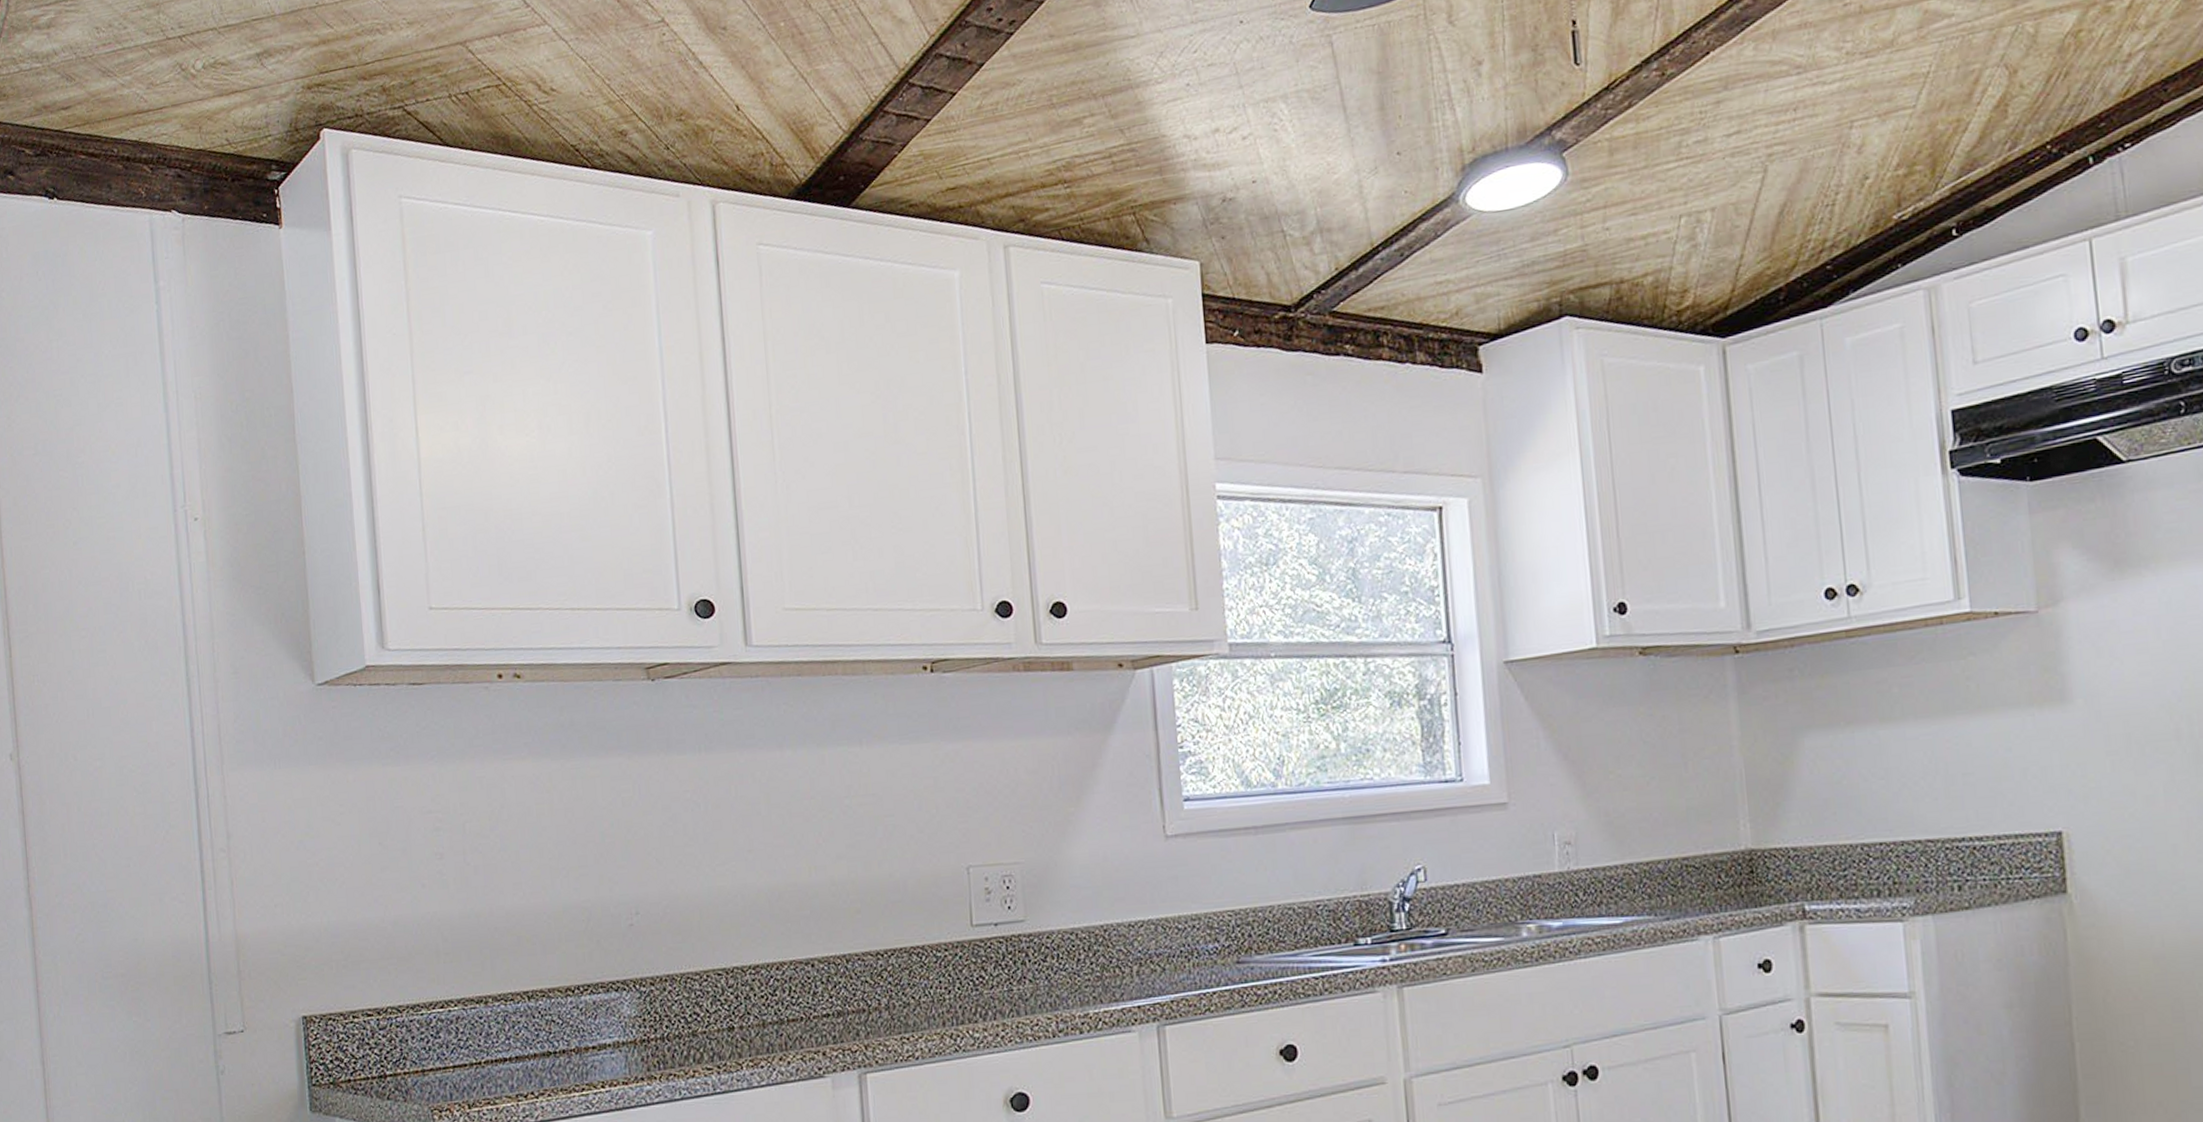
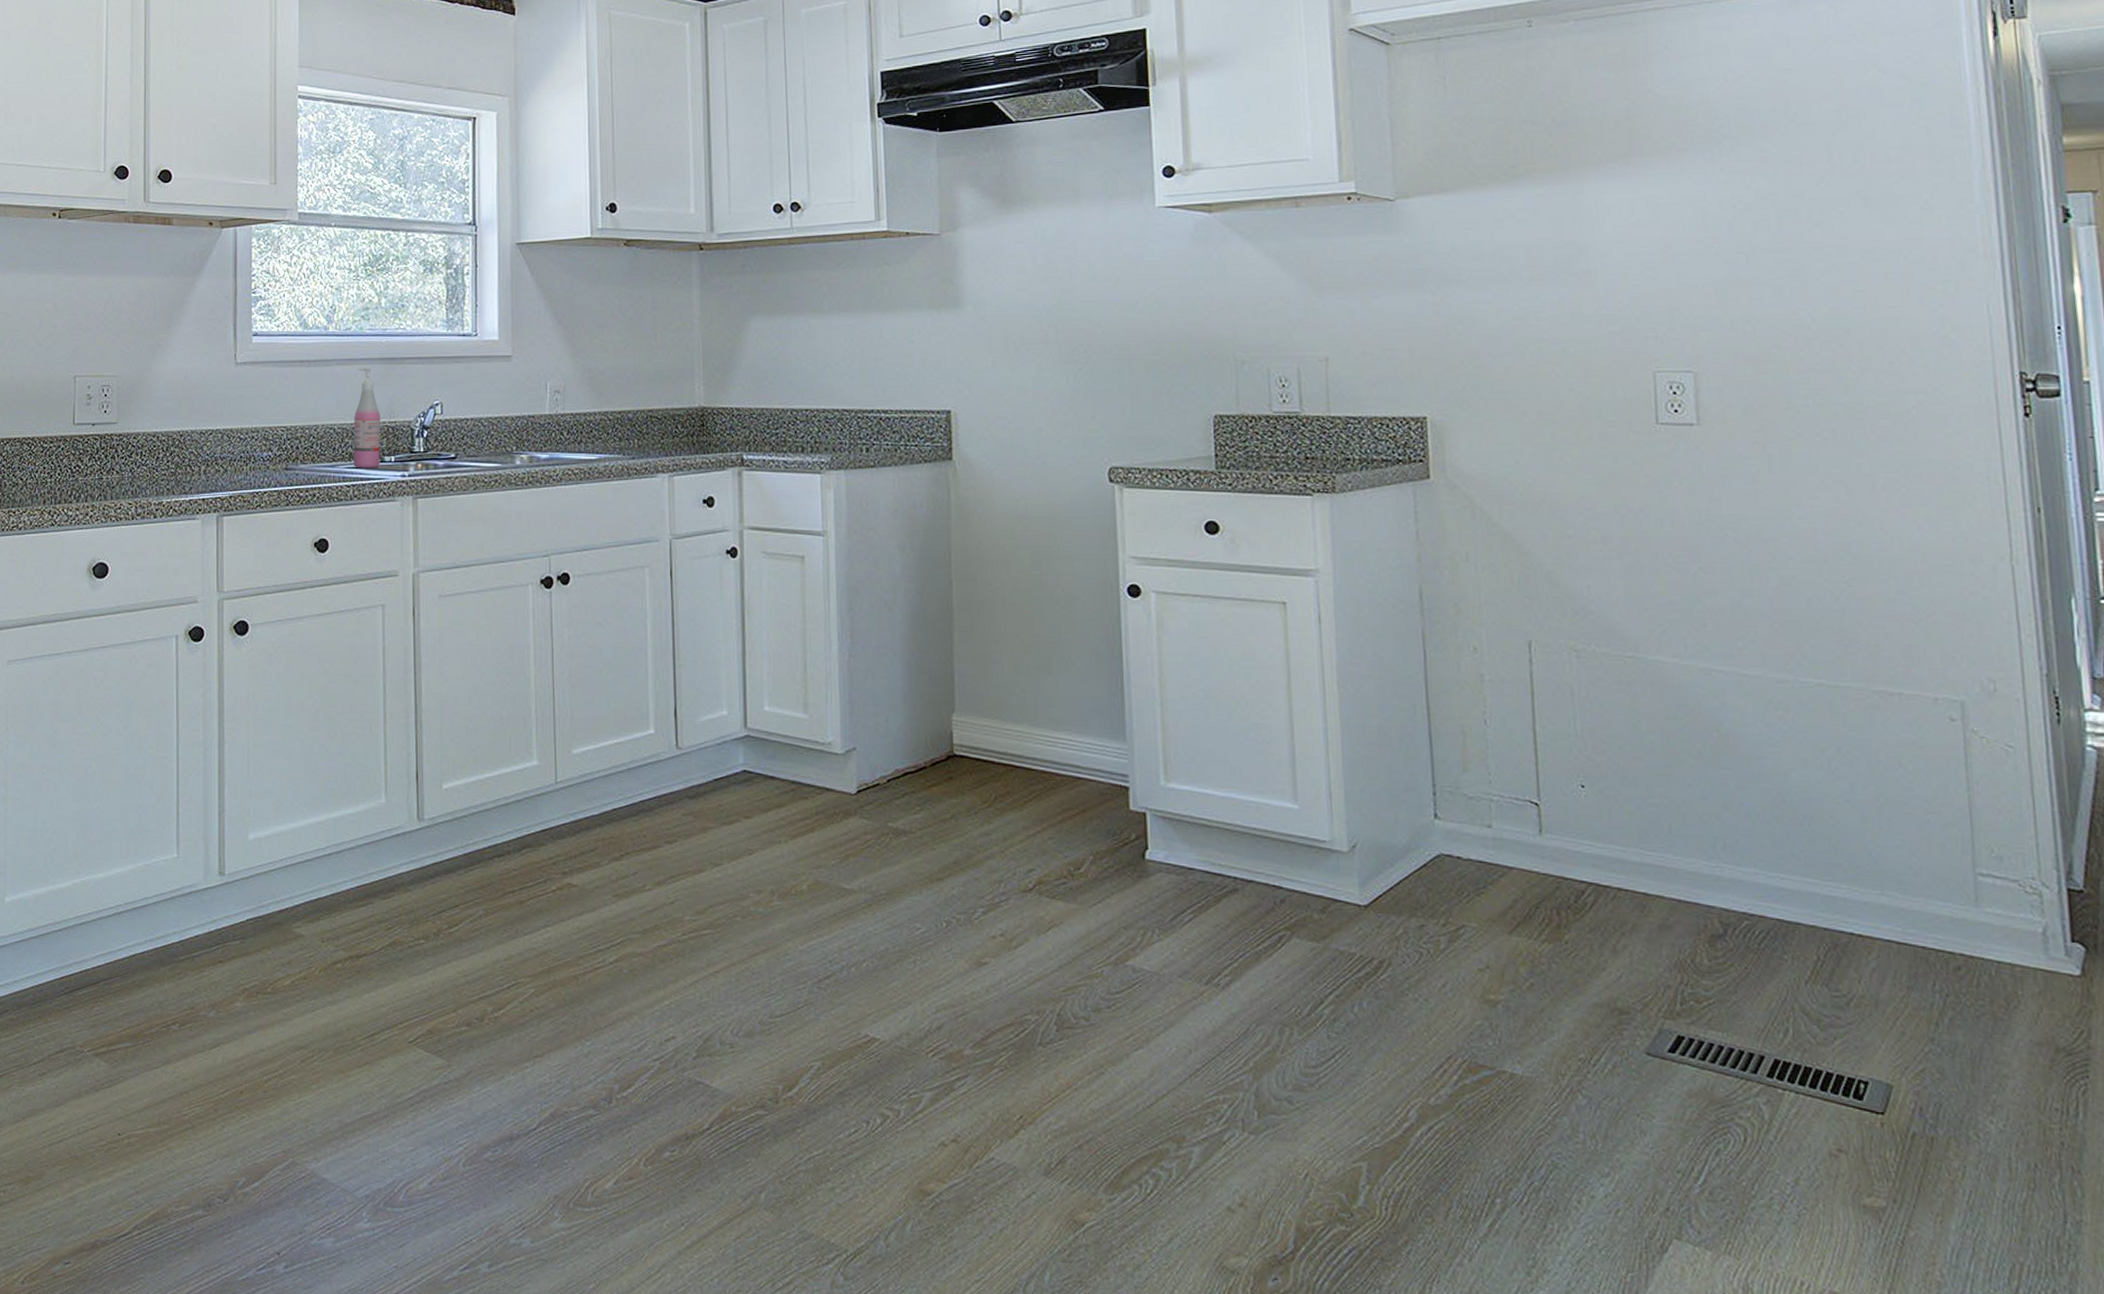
soap dispenser: none [1317,828,1353,955] -> present [353,366,381,468]

